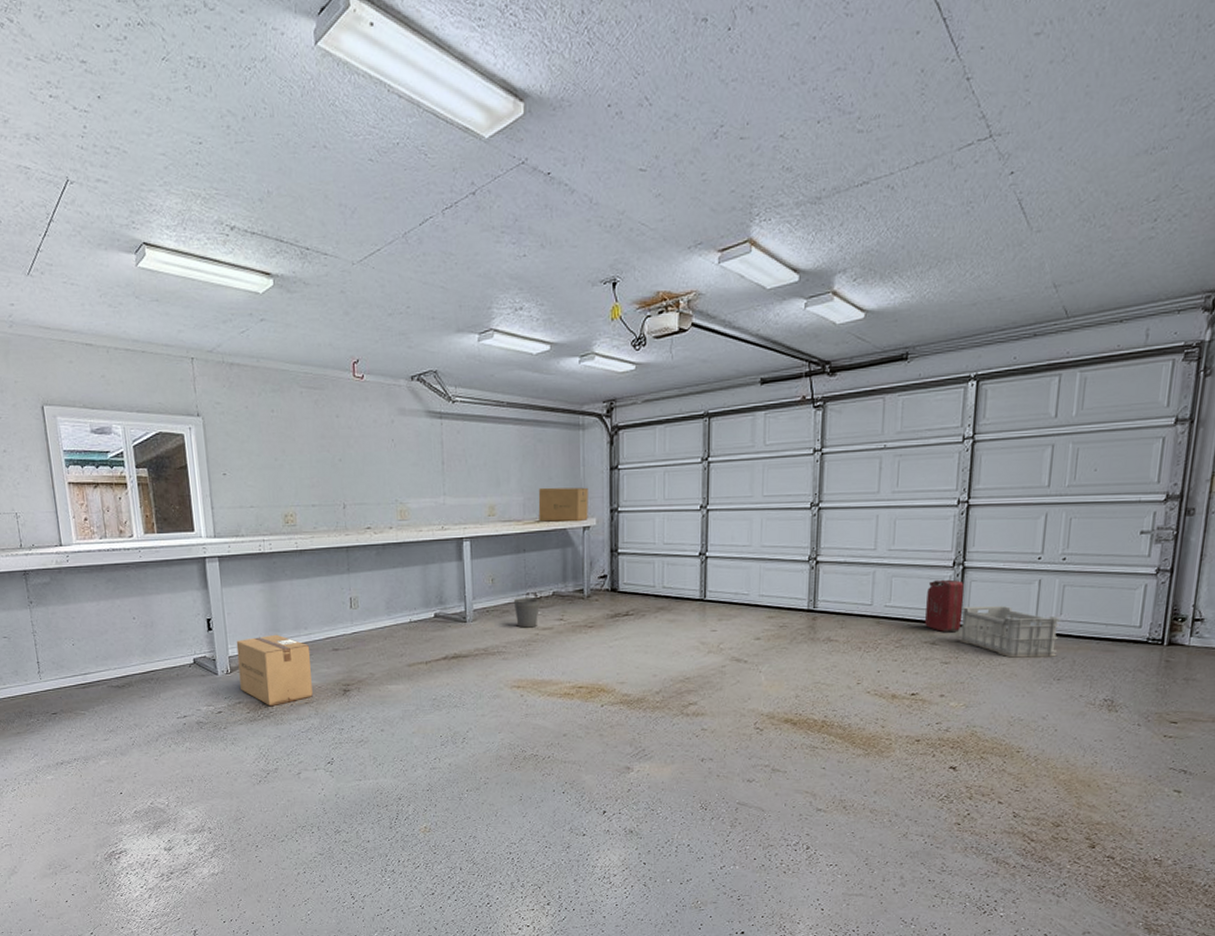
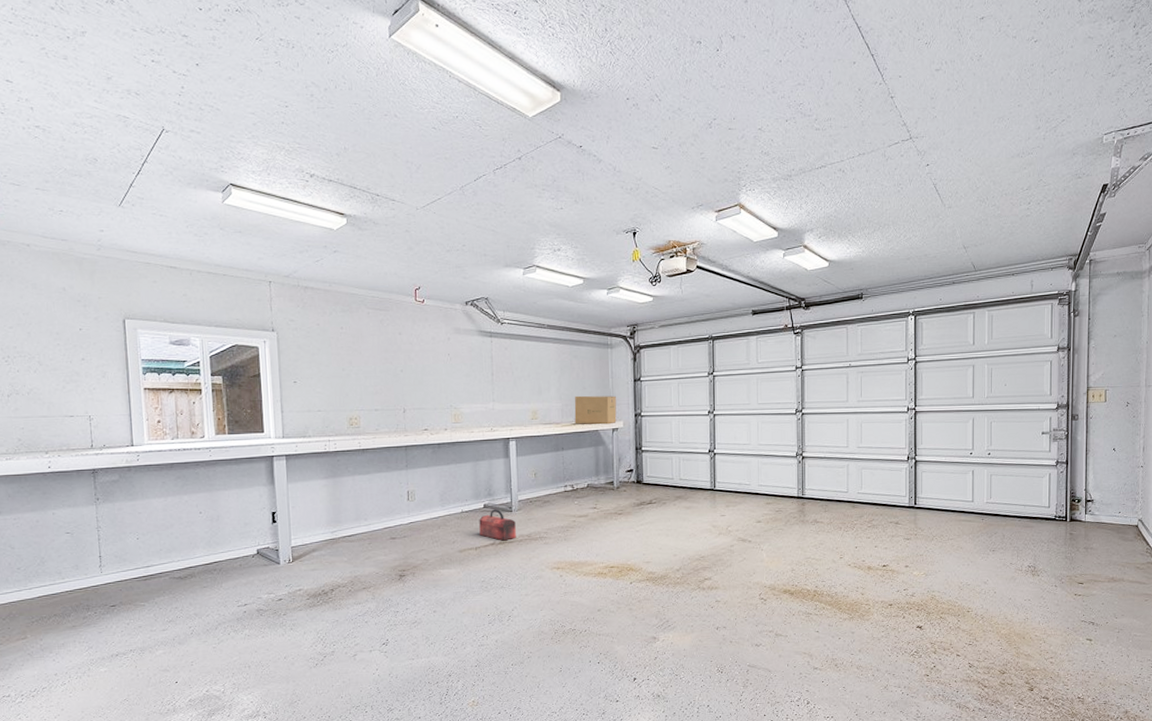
box: present [236,634,313,707] -> none [299,525,370,593]
toolbox: none [429,619,471,655] -> present [479,509,516,541]
bucket: present [514,596,539,628] -> none [554,488,576,516]
jerry can: present [925,579,964,632] -> none [890,471,917,513]
plastic crate: present [959,606,1061,658] -> none [917,492,991,534]

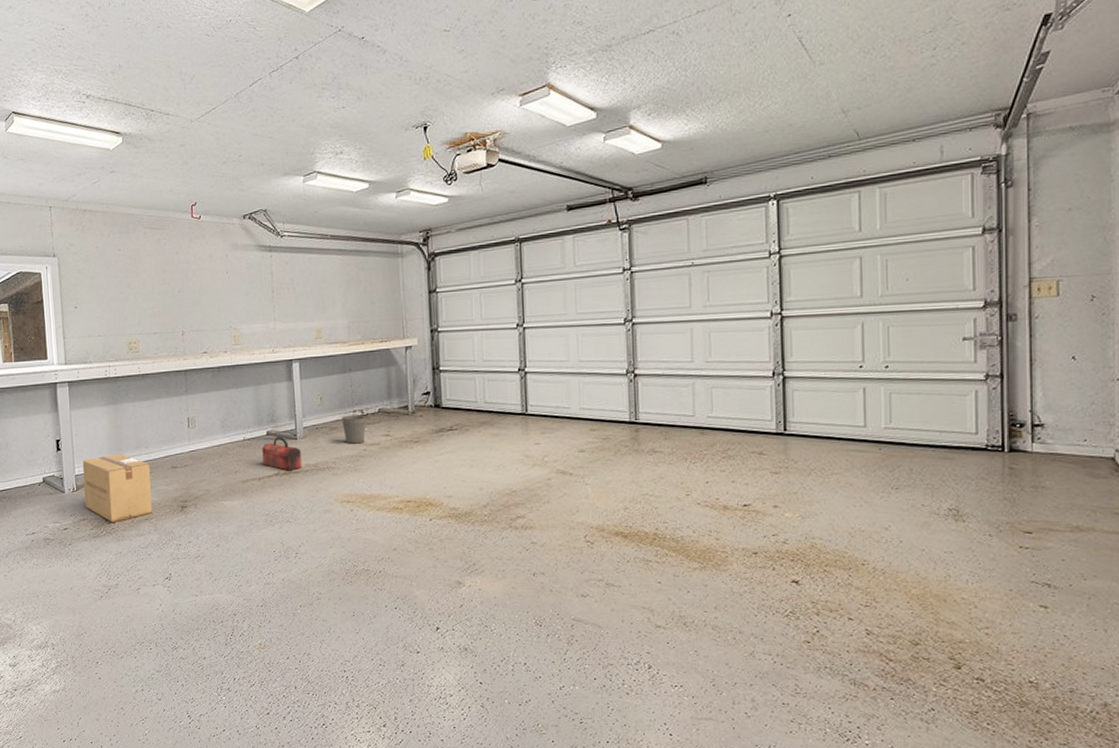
box: none [299,525,370,593] -> present [82,453,152,523]
bucket: none [554,488,576,516] -> present [342,413,366,444]
box: present [574,395,617,425] -> none [362,310,410,343]

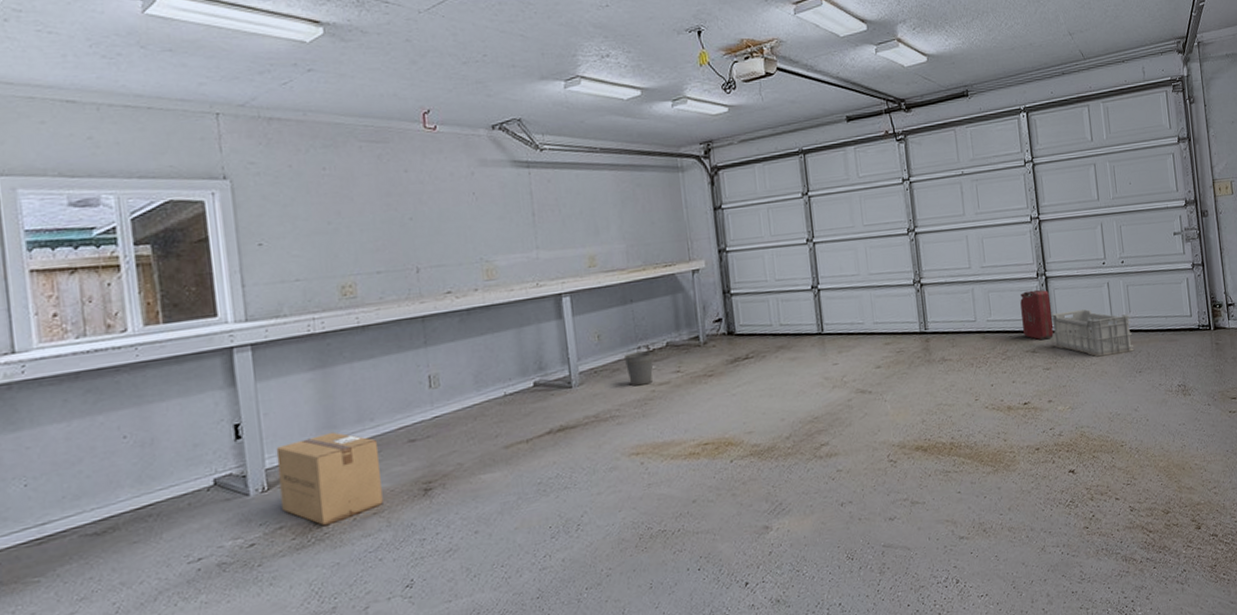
toolbox: present [262,436,302,471] -> none [529,386,580,427]
jerry can: none [749,389,787,442] -> present [1020,289,1054,340]
plastic crate: none [786,415,892,467] -> present [1051,309,1135,357]

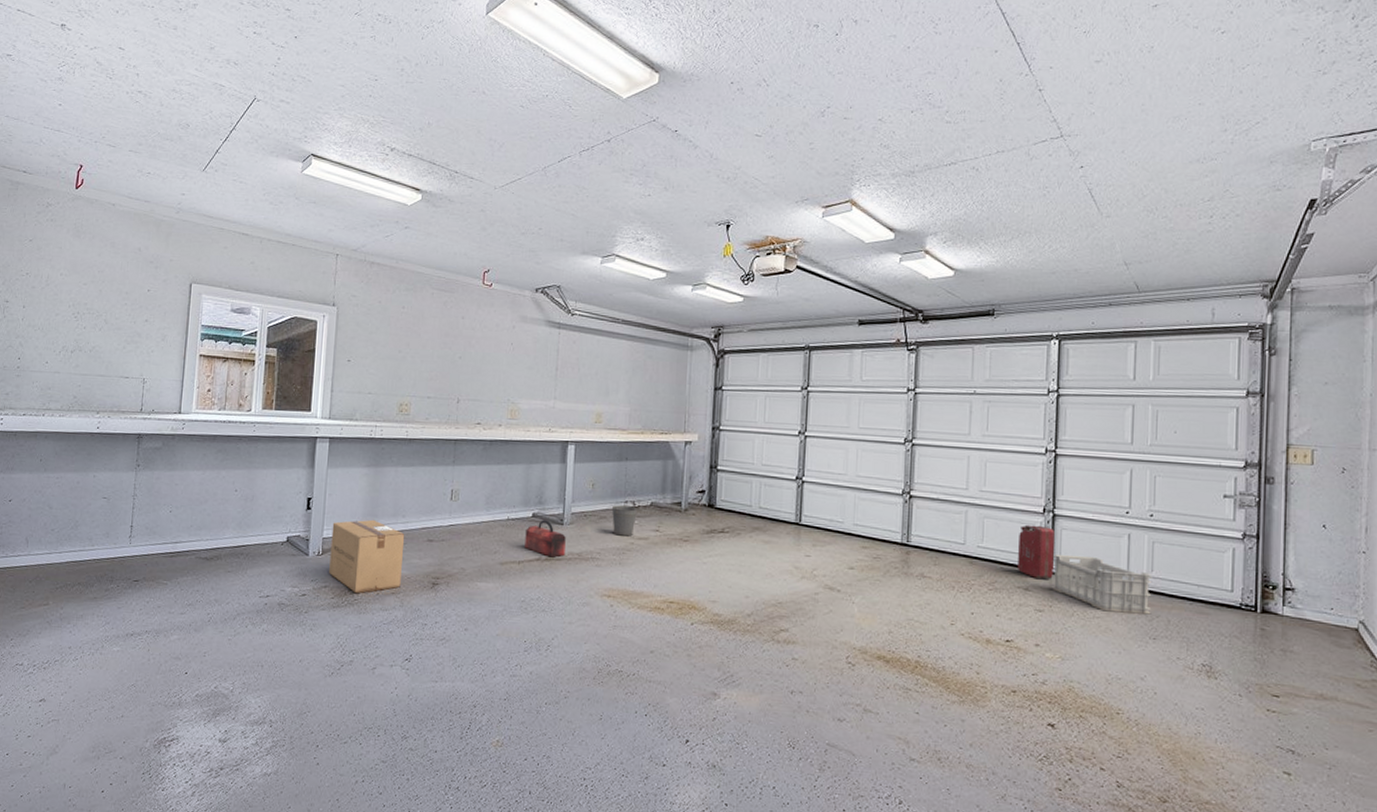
toolbox: none [529,386,580,427] -> present [525,520,566,558]

